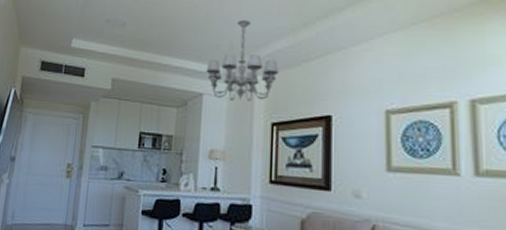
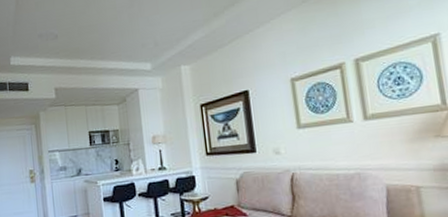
chandelier: present [206,19,279,101] -> none [137,16,200,91]

